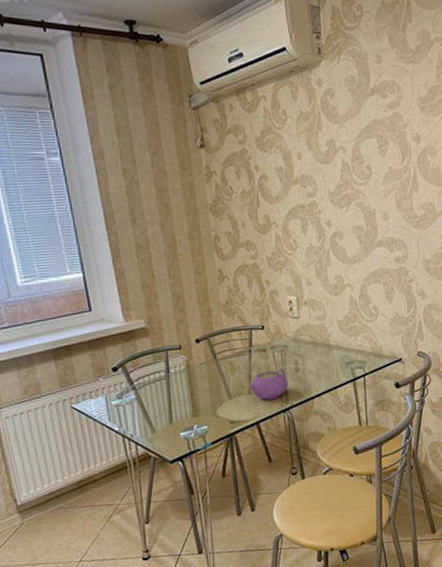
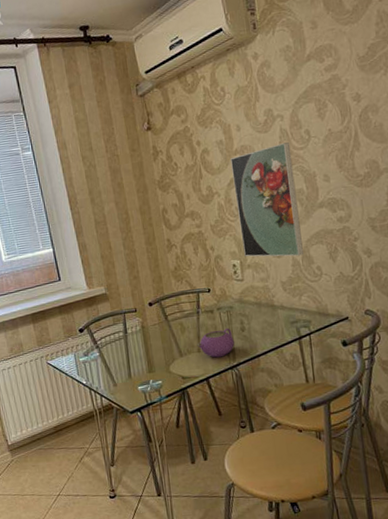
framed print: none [290,176,361,295] -> present [230,142,304,257]

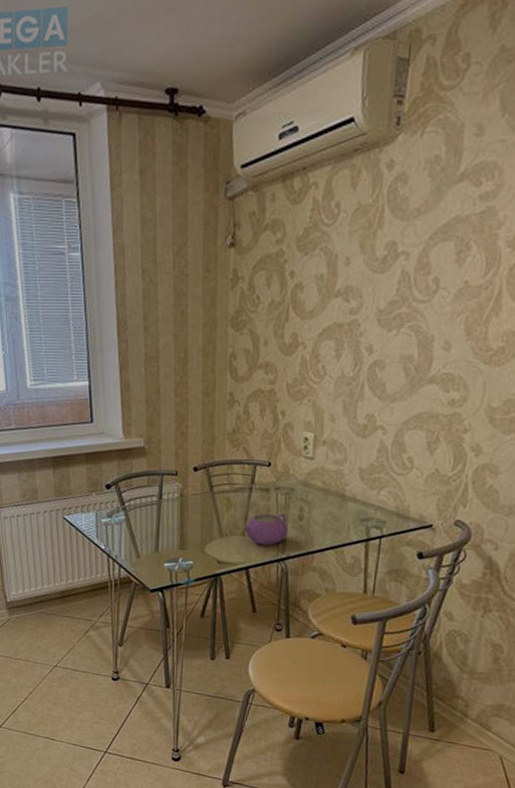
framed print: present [230,142,304,257] -> none [321,291,411,440]

